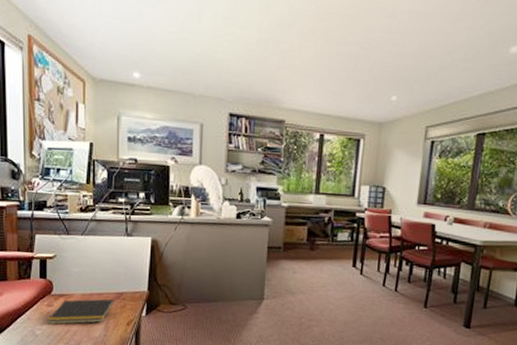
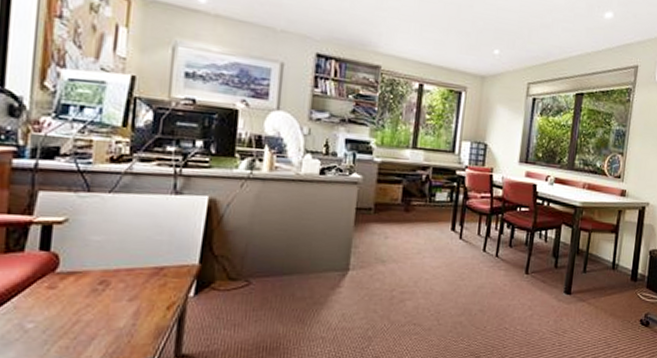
notepad: present [46,299,115,325] -> none [44,276,152,313]

